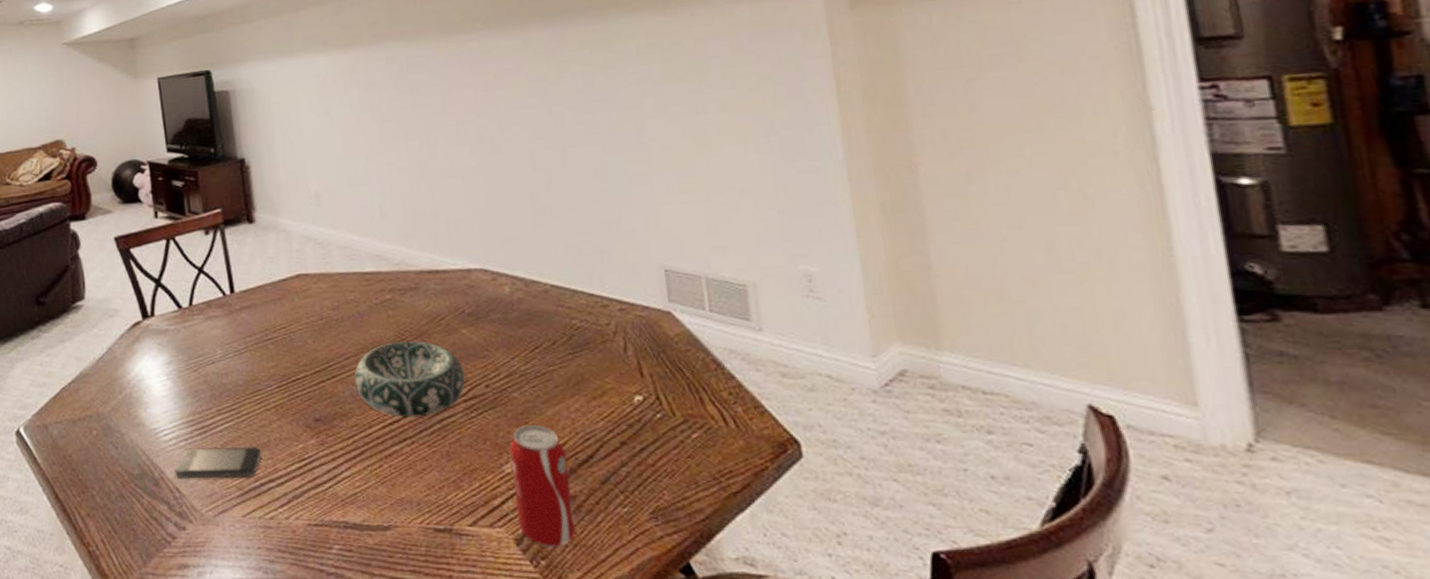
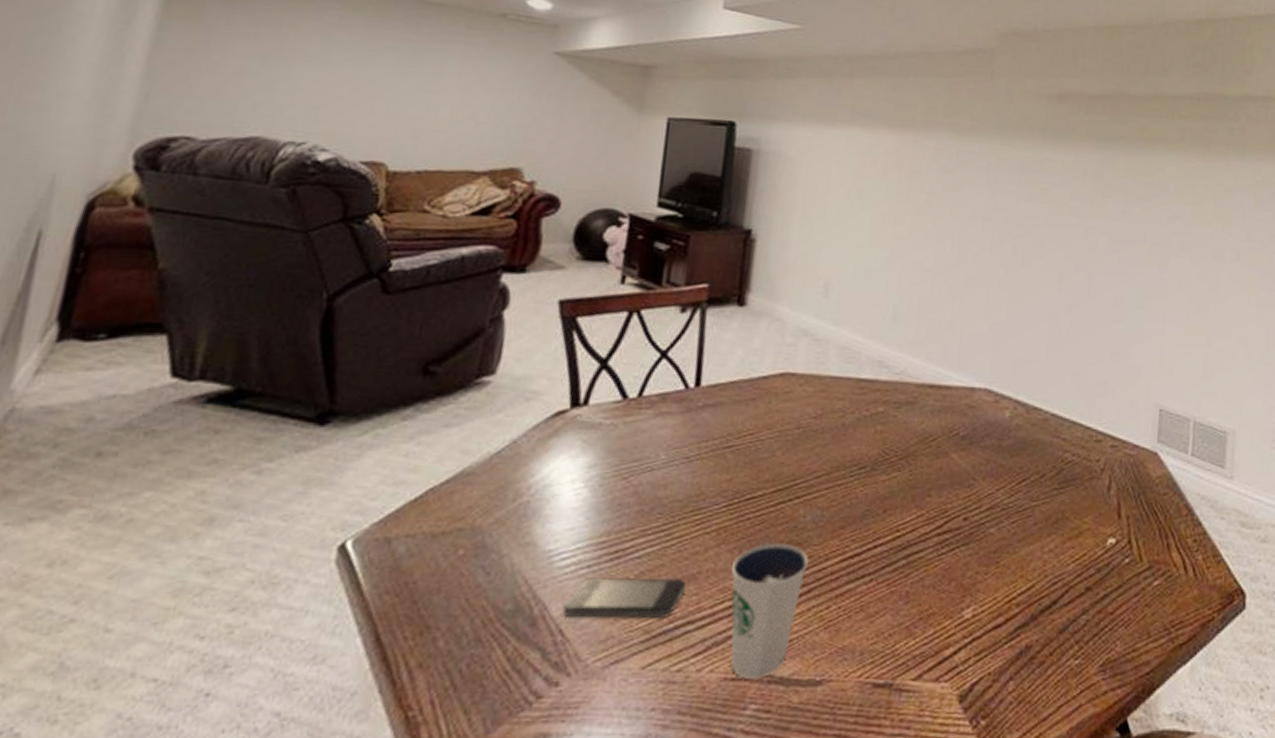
dixie cup: none [293,415,356,525] -> present [731,543,809,679]
decorative bowl: present [354,340,466,418] -> none [820,461,945,552]
beverage can: present [510,425,576,547] -> none [966,565,1030,704]

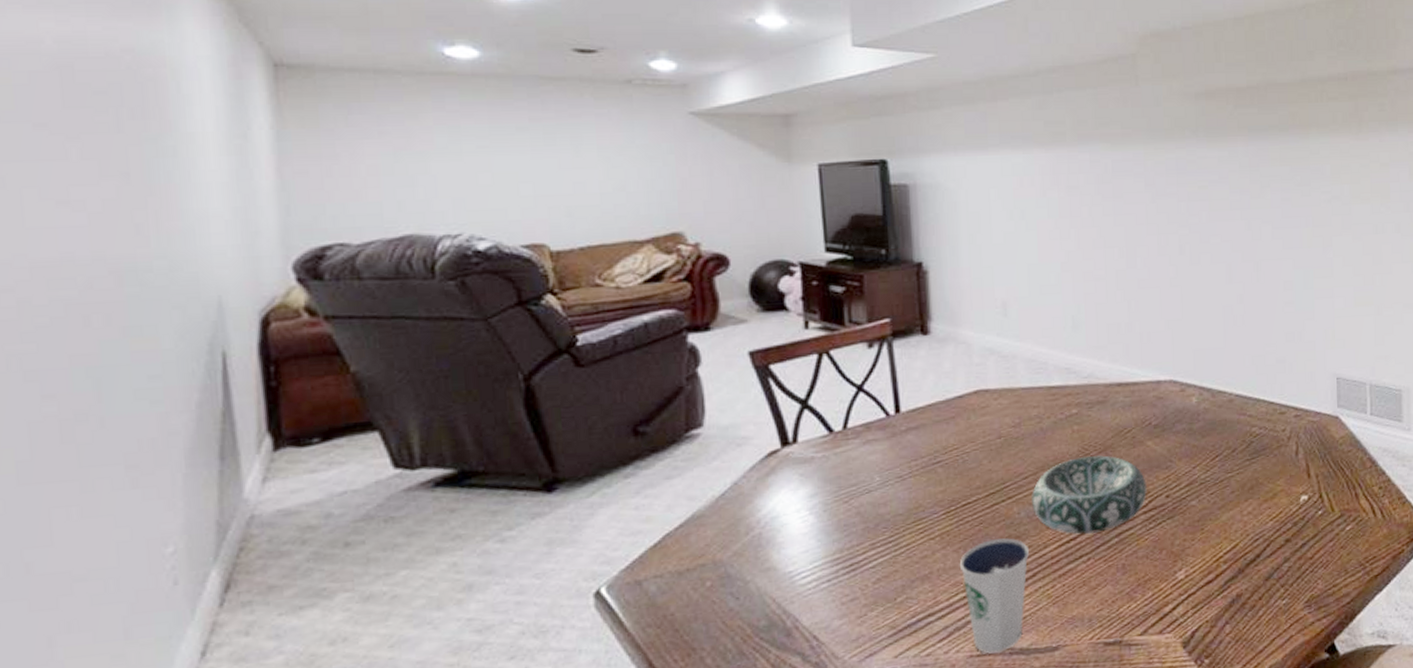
smartphone: present [562,577,687,619] -> none [812,579,921,626]
decorative bowl: none [820,461,945,552] -> present [1032,455,1147,535]

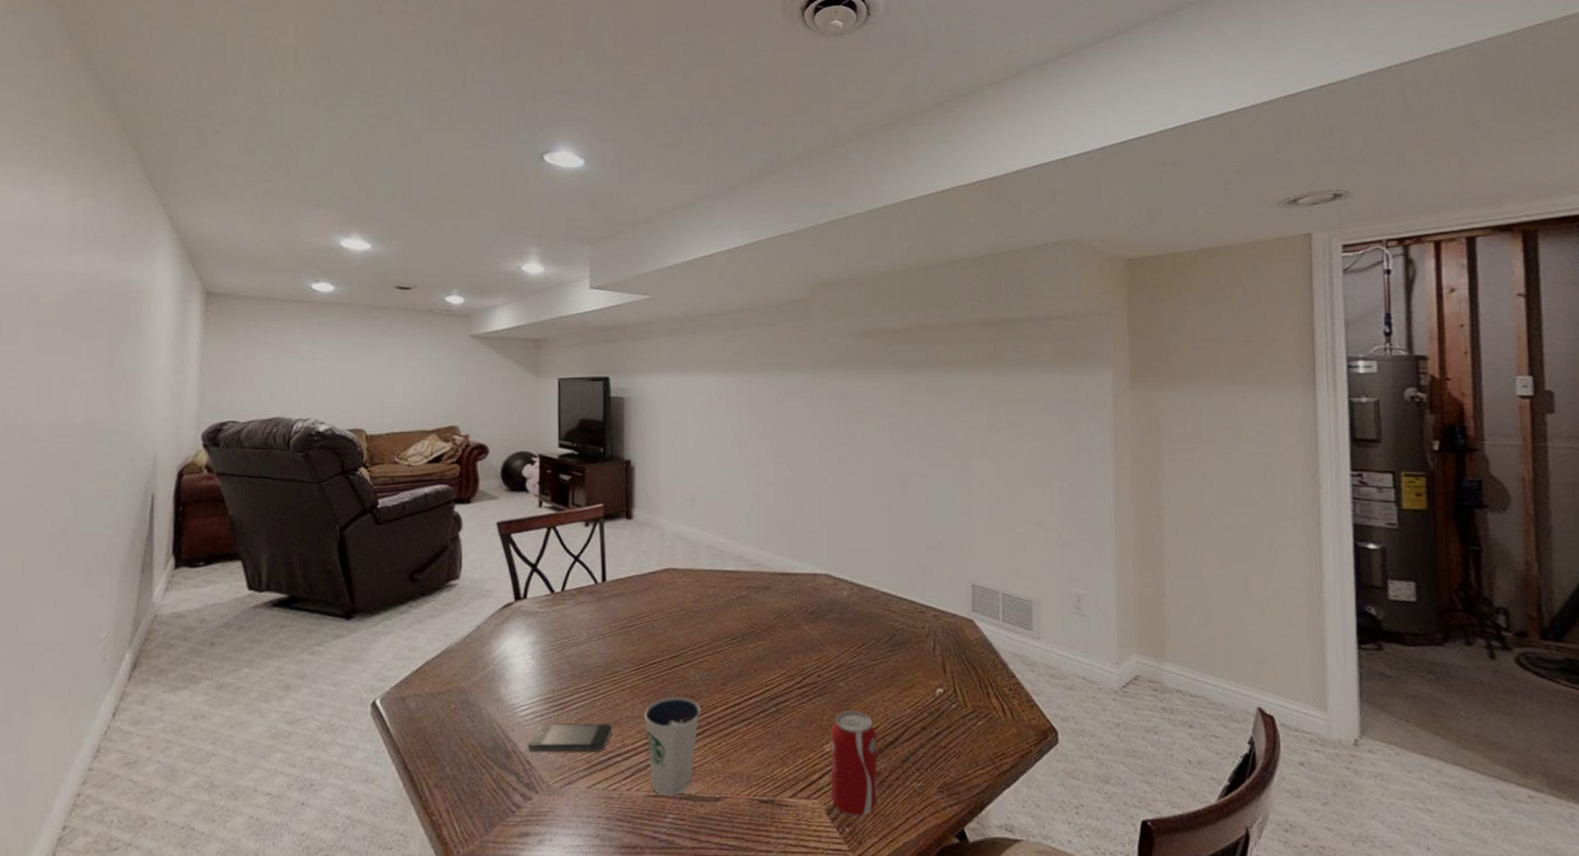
smartphone: none [812,579,921,626] -> present [527,722,613,752]
decorative bowl: present [1032,455,1147,535] -> none [705,633,801,702]
beverage can: none [1185,530,1239,646] -> present [832,711,877,816]

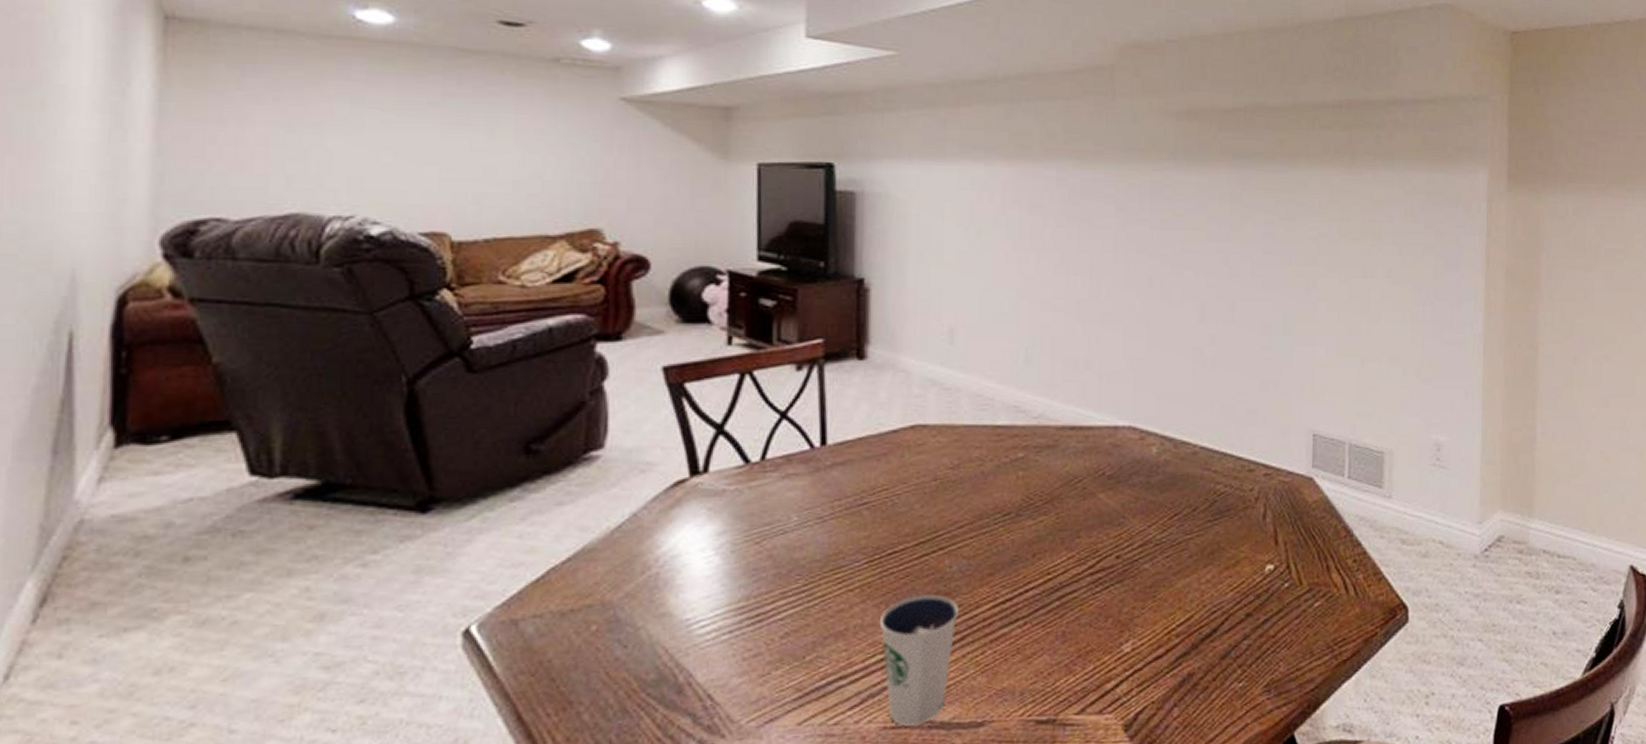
smartphone: present [527,722,613,752] -> none [708,636,835,683]
beverage can: present [832,711,877,816] -> none [1131,599,1190,731]

